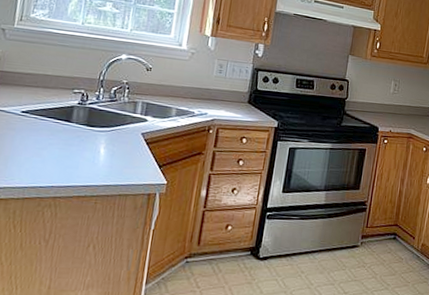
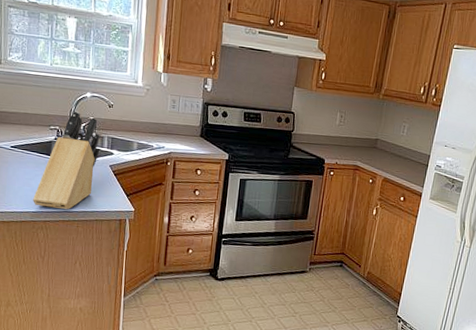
knife block: none [42,73,135,184] -> present [33,111,101,210]

